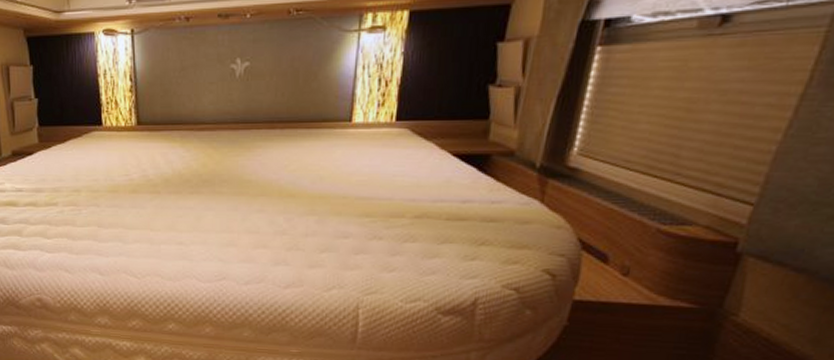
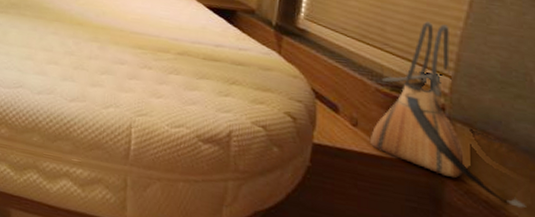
tote bag: none [642,138,812,341] -> present [371,21,526,208]

